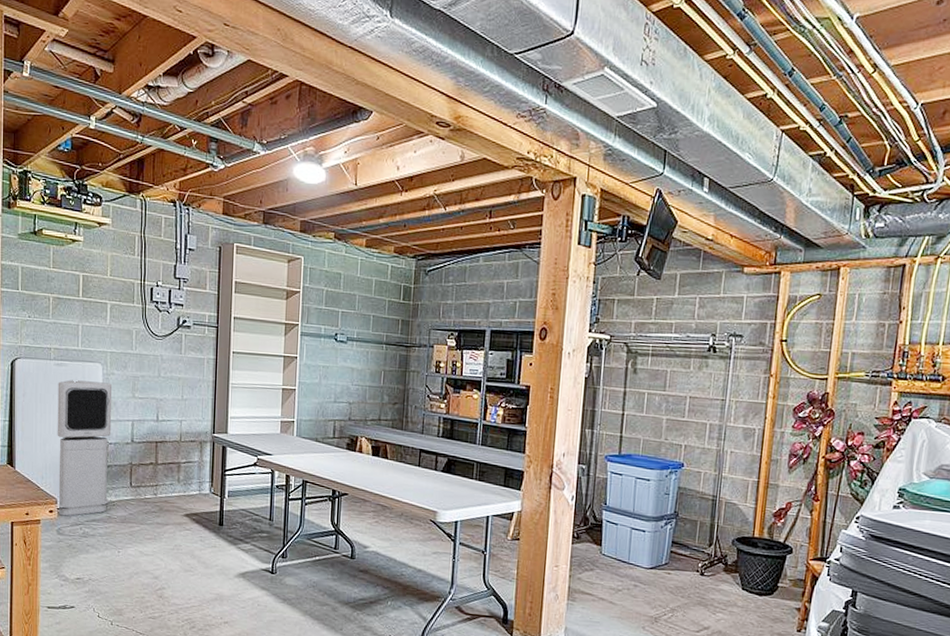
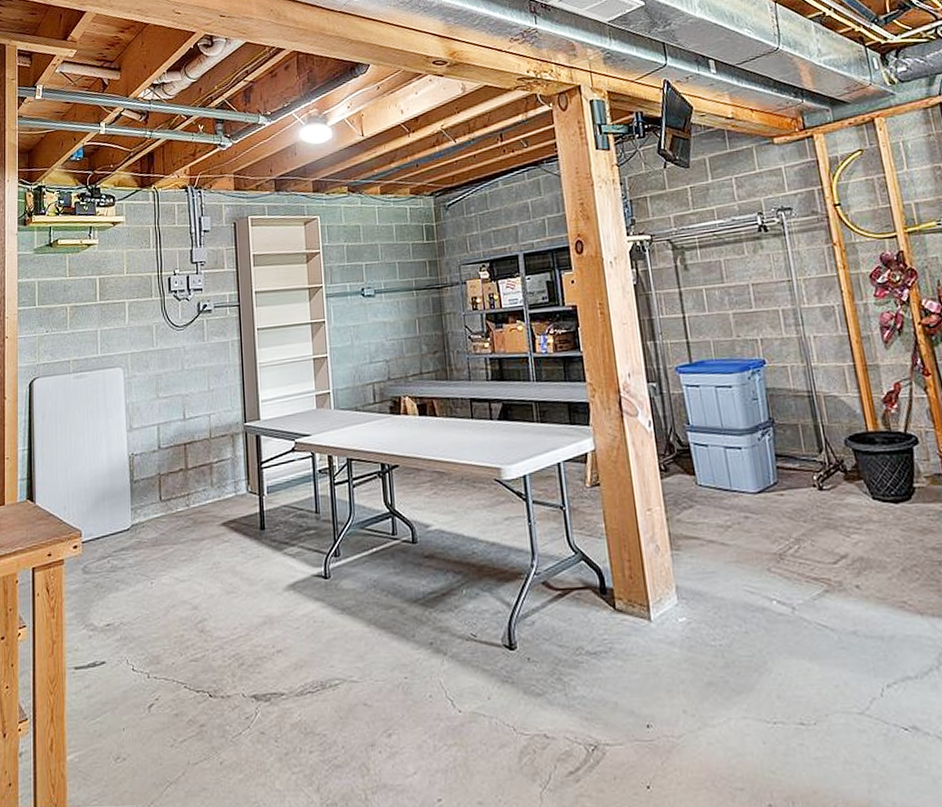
air purifier: present [57,380,113,516] -> none [78,387,139,550]

